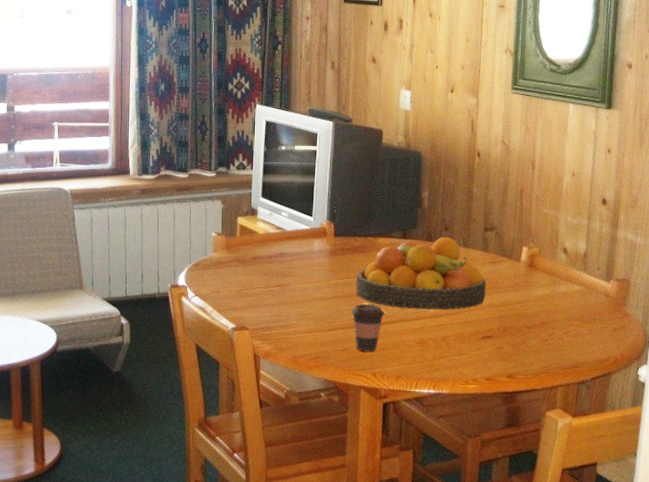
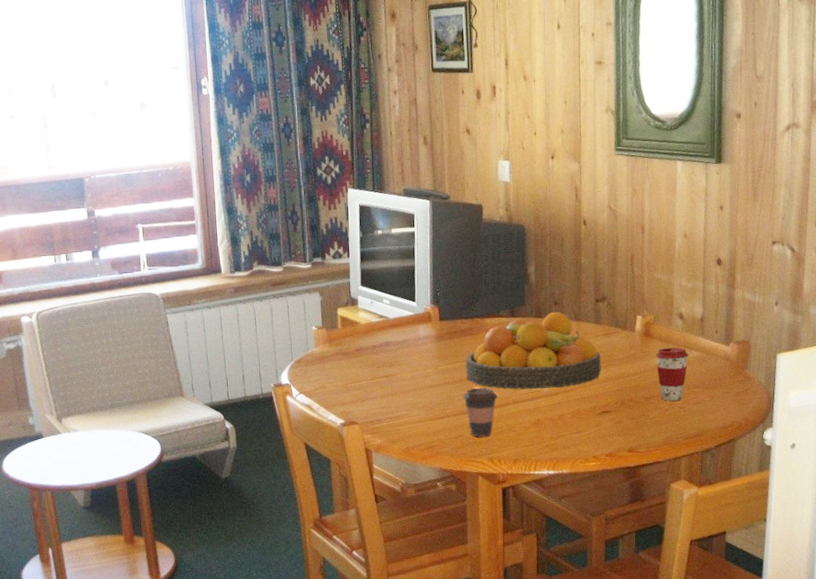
coffee cup: none [538,279,571,331] -> present [655,347,689,401]

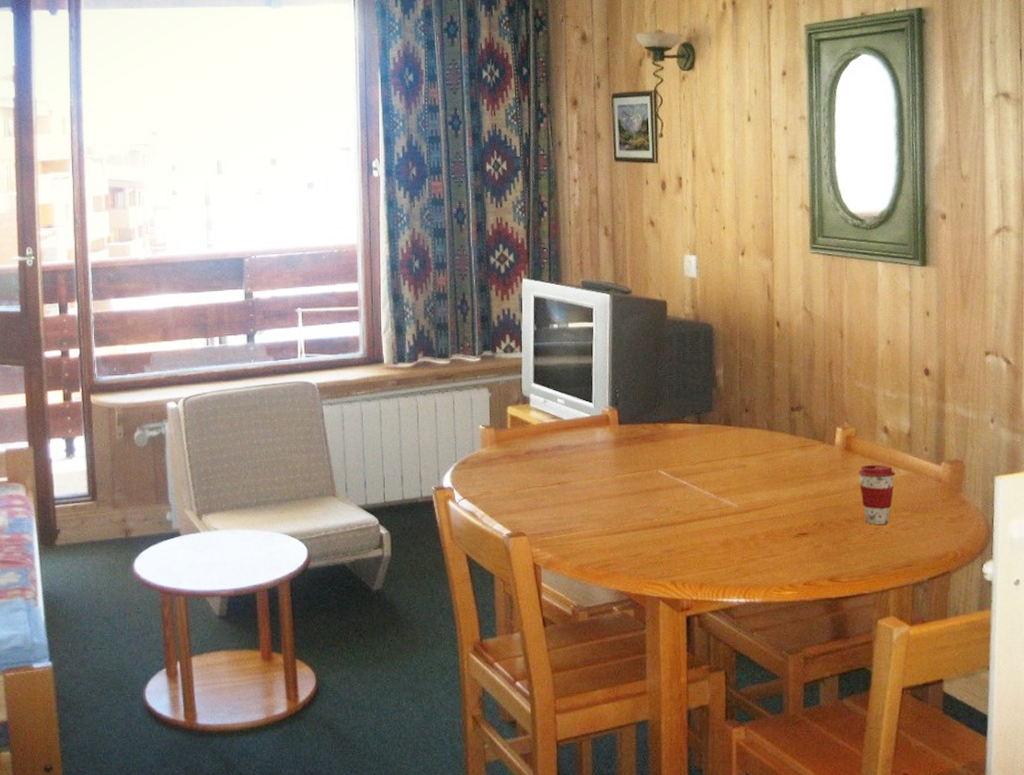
coffee cup: present [462,387,498,437] -> none [642,500,682,557]
fruit bowl: present [465,311,601,390] -> none [646,419,798,506]

